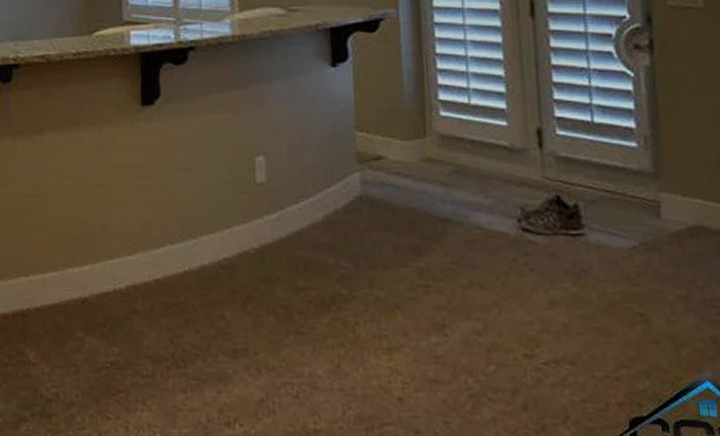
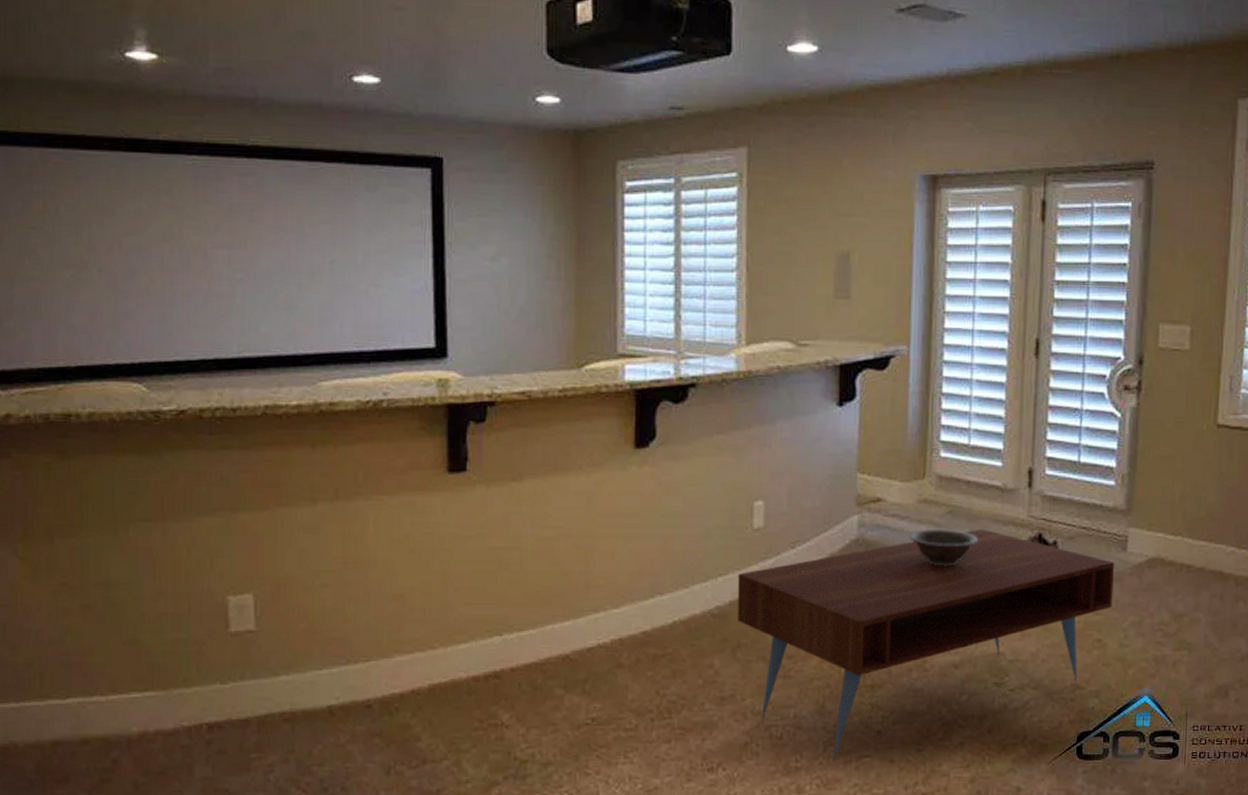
coffee table: none [243,189,652,427] -> present [737,529,1114,761]
decorative bowl: none [414,188,490,227] -> present [909,529,979,566]

